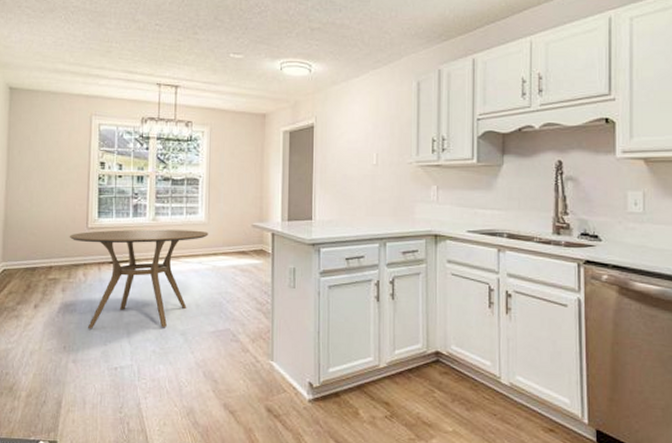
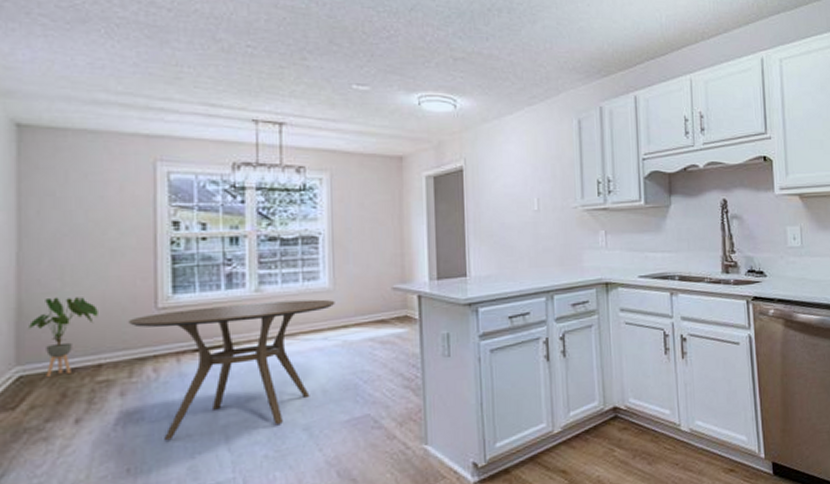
house plant: none [11,214,51,271] -> present [29,297,98,376]

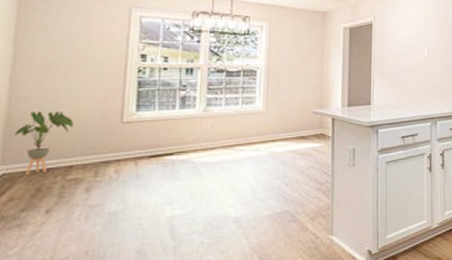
dining table: present [128,299,335,441] -> none [97,119,267,229]

